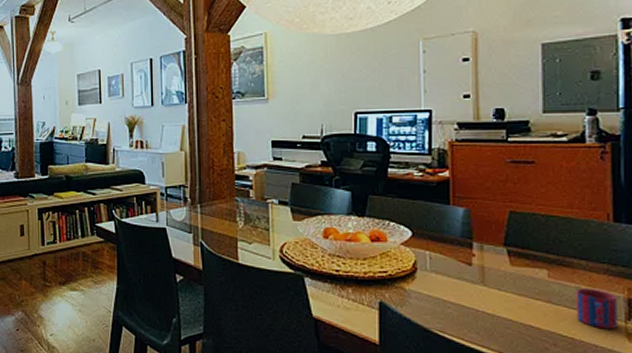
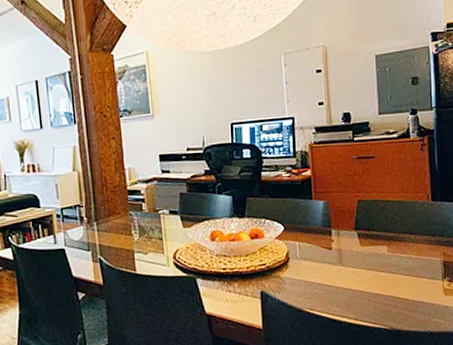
mug: present [576,288,618,328] -> none [408,256,437,288]

